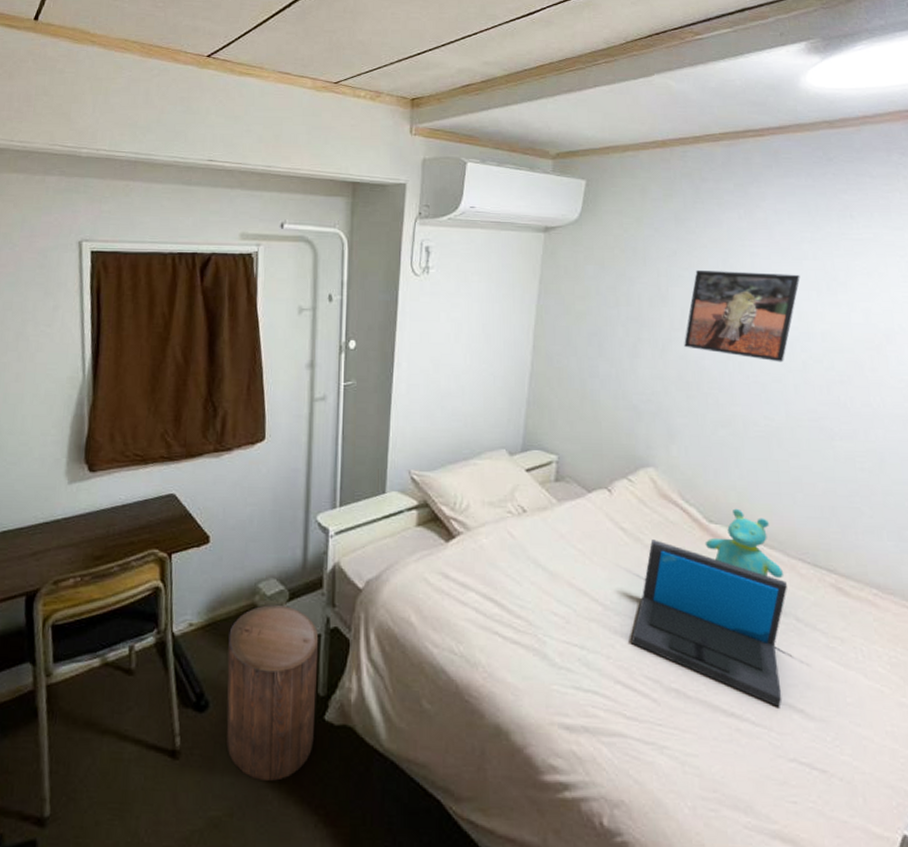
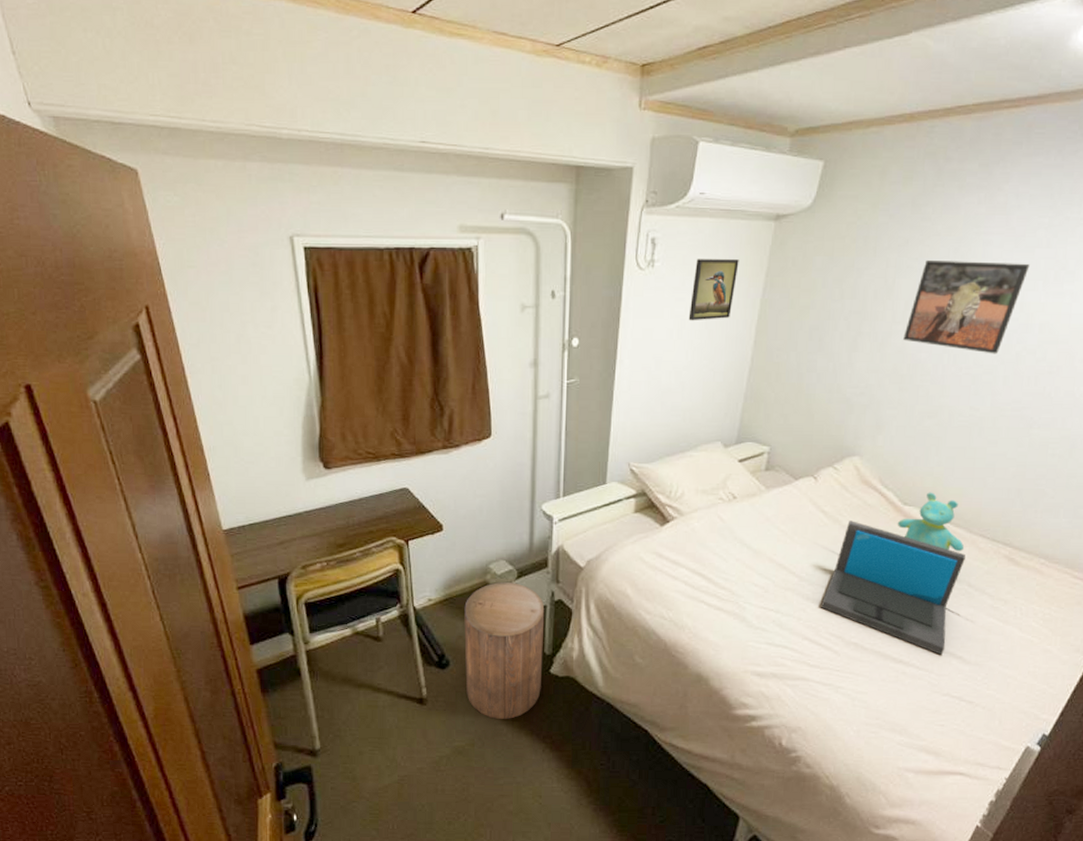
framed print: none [465,266,512,326] -> present [688,259,739,321]

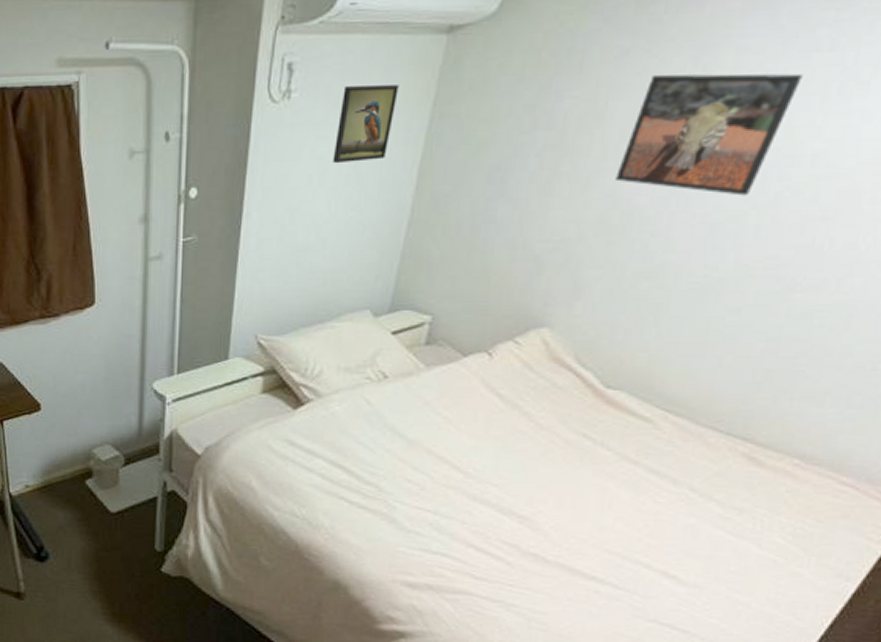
stool: present [464,581,545,719] -> none [65,468,156,620]
laptop: present [821,521,965,655] -> none [492,406,688,573]
teddy bear: present [897,492,964,552] -> none [596,372,687,448]

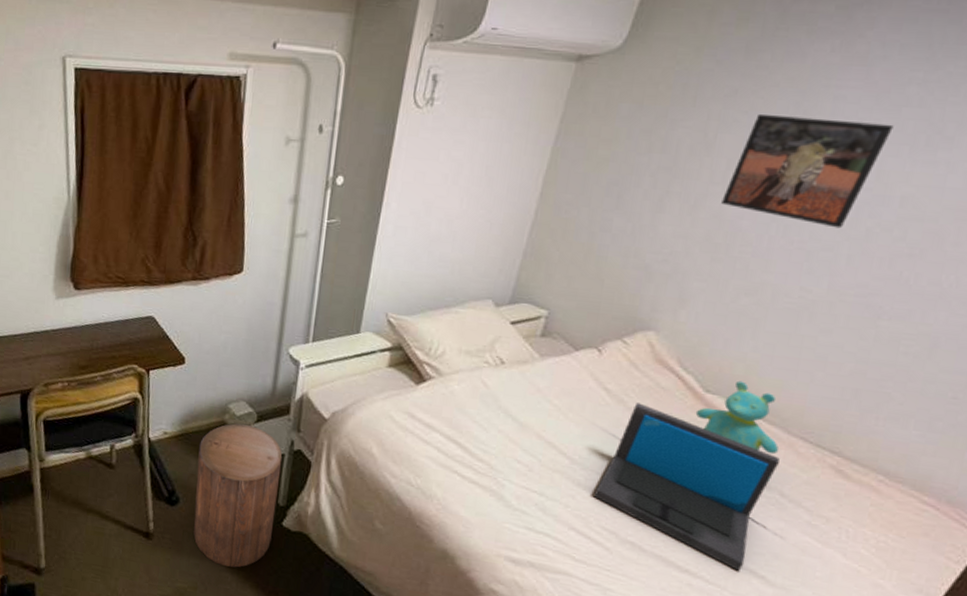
stool: none [65,468,156,620] -> present [193,423,283,568]
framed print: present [332,85,399,164] -> none [467,99,531,167]
laptop: none [492,406,688,573] -> present [594,403,780,571]
teddy bear: none [596,372,687,448] -> present [695,380,779,455]

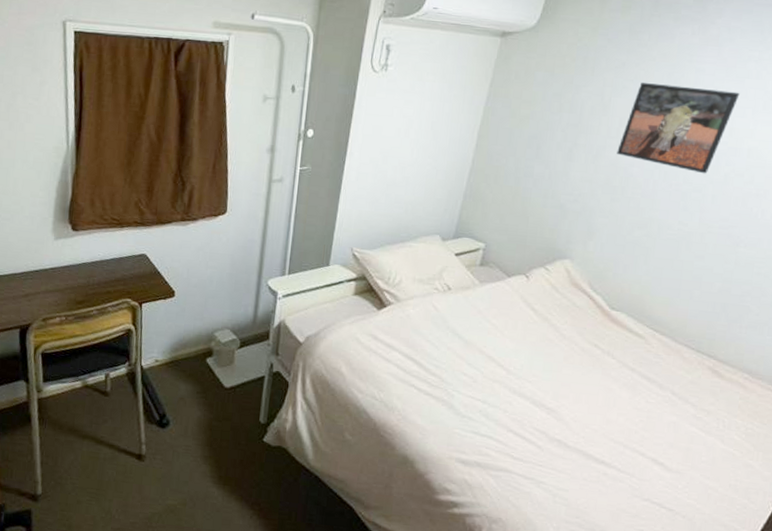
stool: present [193,423,283,568] -> none [183,349,263,483]
laptop: present [594,403,780,571] -> none [527,320,670,460]
teddy bear: present [695,380,779,455] -> none [604,299,669,360]

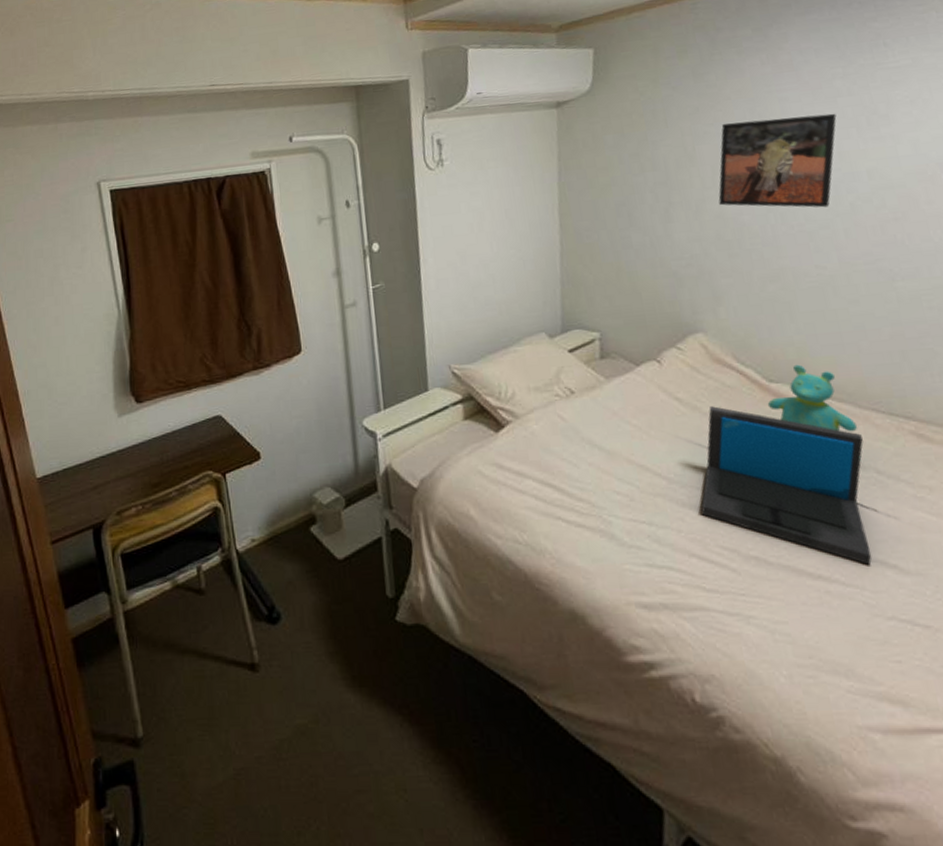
laptop: none [527,320,670,460] -> present [701,406,872,565]
teddy bear: none [604,299,669,360] -> present [767,364,857,432]

